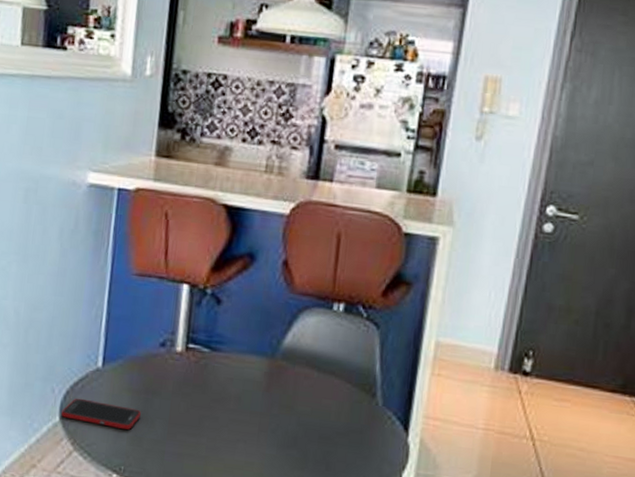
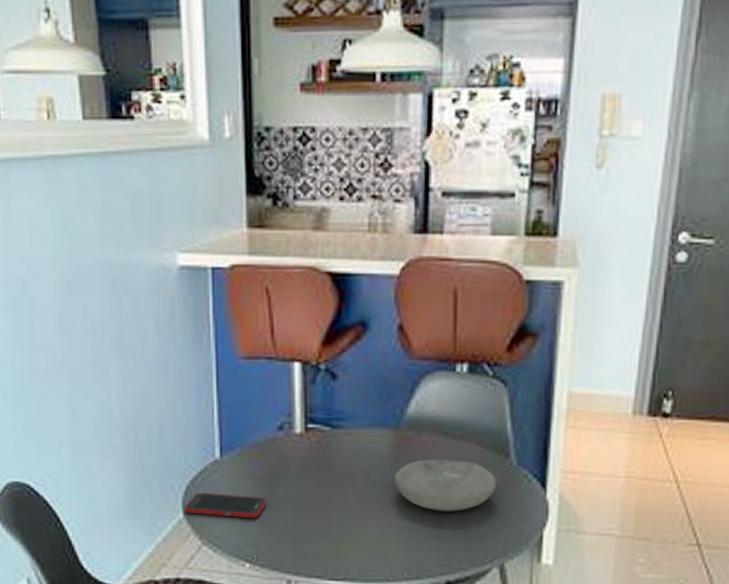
bowl: none [264,390,362,445] -> present [394,458,497,511]

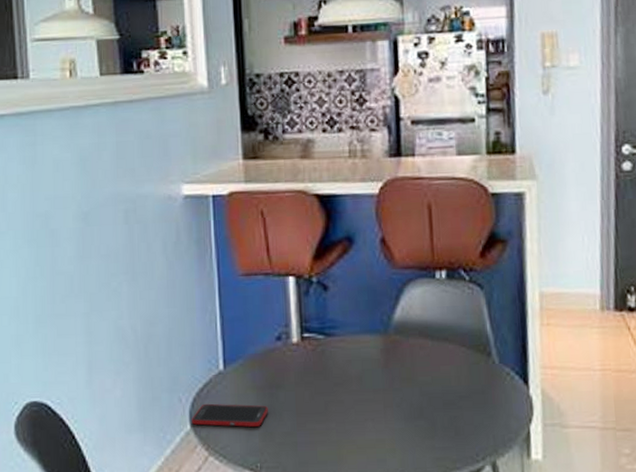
bowl: present [394,458,497,511] -> none [386,360,482,412]

